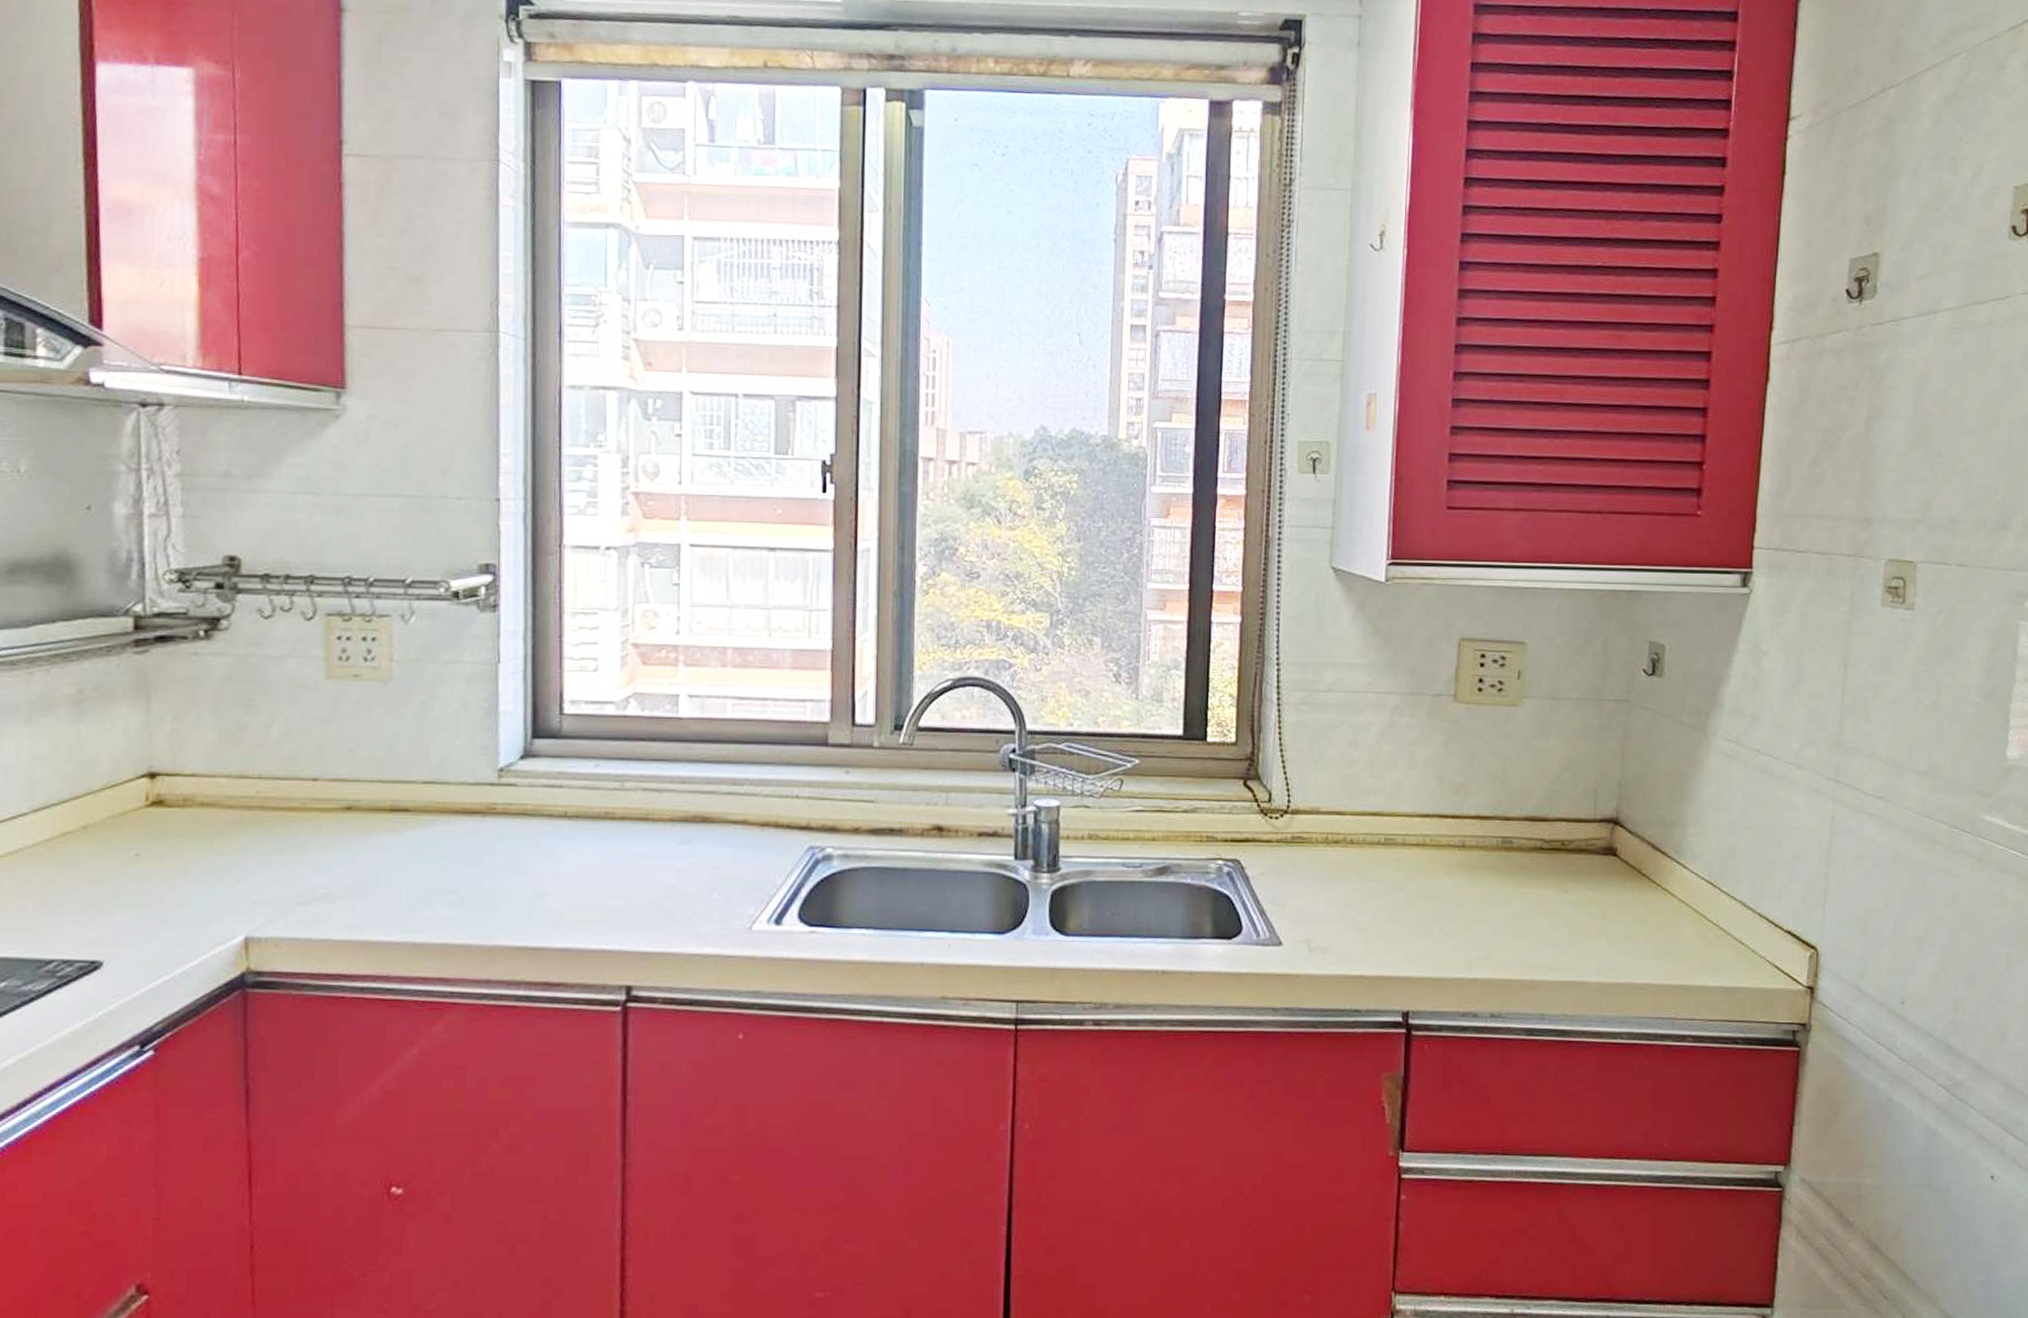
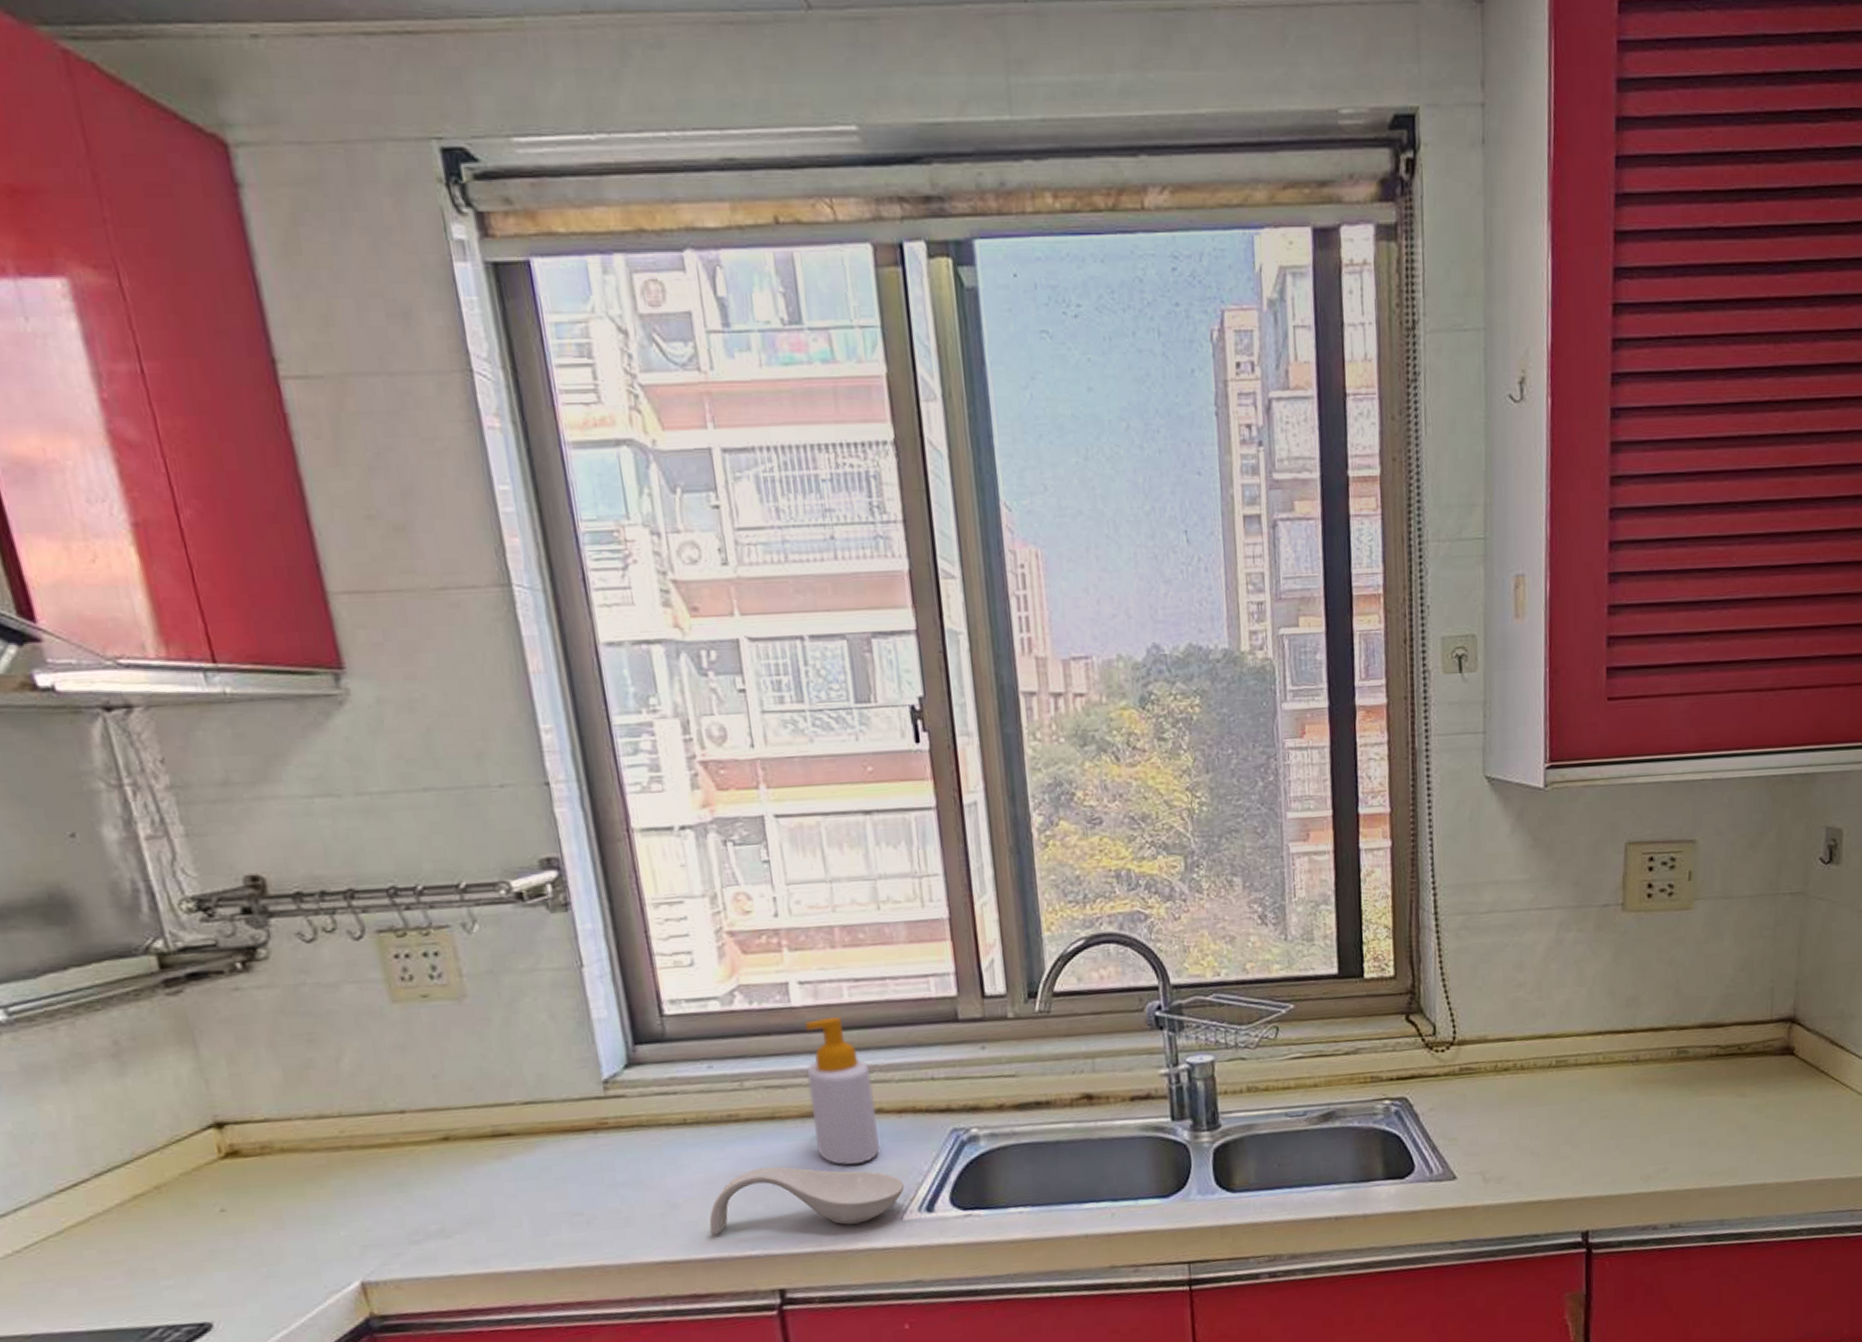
spoon rest: none [572,865,758,929] -> present [709,1167,905,1235]
soap bottle: none [682,730,742,872] -> present [804,1016,880,1165]

